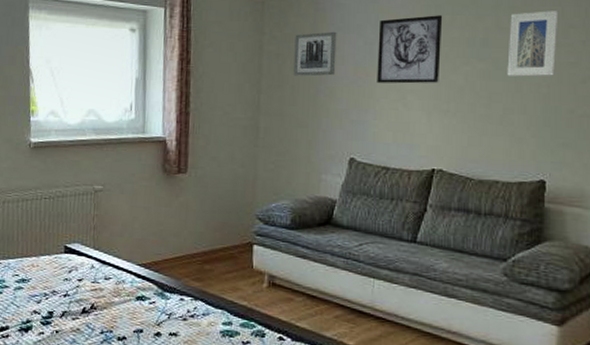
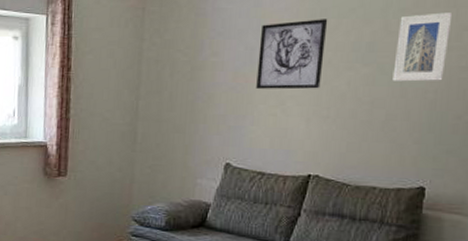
wall art: present [293,31,337,76] -> none [172,37,217,83]

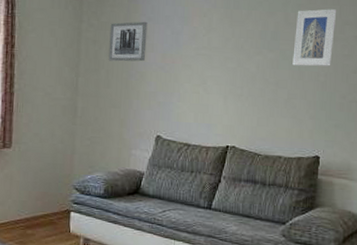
wall art: none [172,37,217,83] -> present [108,21,148,62]
wall art: present [256,19,328,90] -> none [182,9,240,71]

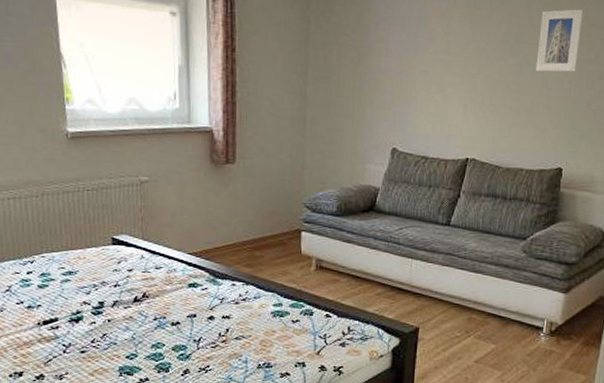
wall art: present [108,21,148,62] -> none [339,22,382,68]

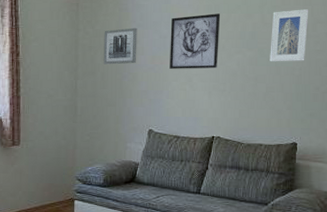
wall art: none [339,22,382,68] -> present [103,27,138,65]
wall art: none [419,9,482,77] -> present [169,13,221,69]

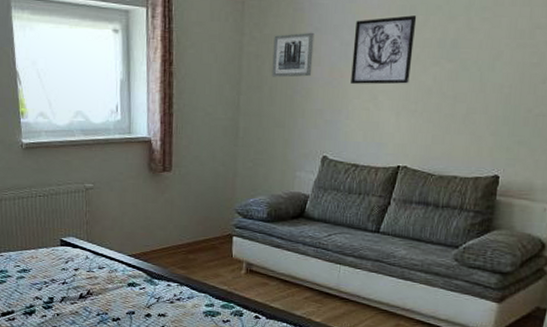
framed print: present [270,9,309,62] -> none [473,11,527,77]

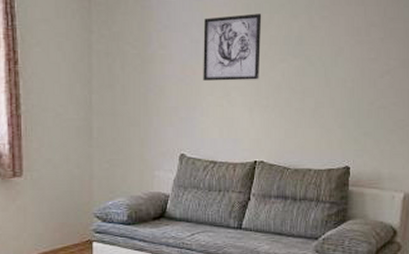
wall art: present [272,32,314,78] -> none [123,29,164,75]

